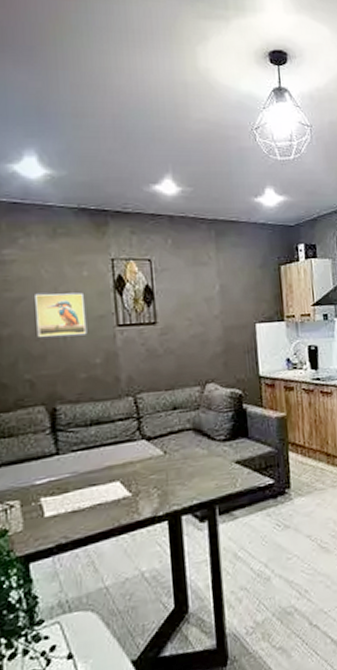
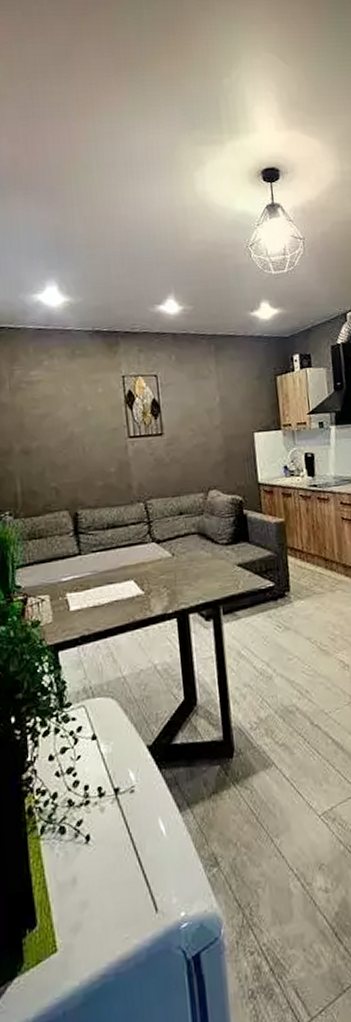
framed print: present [35,292,87,337] -> none [58,407,103,449]

